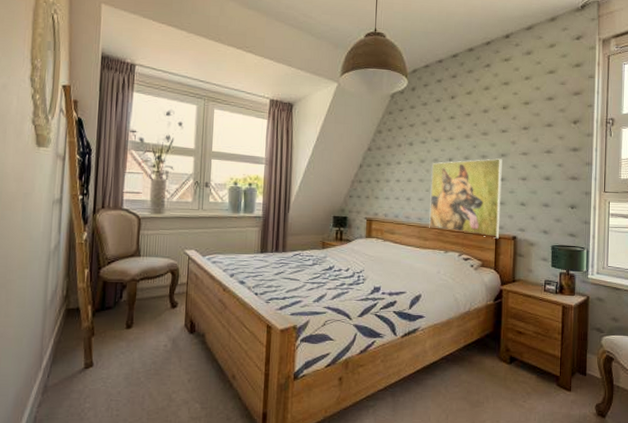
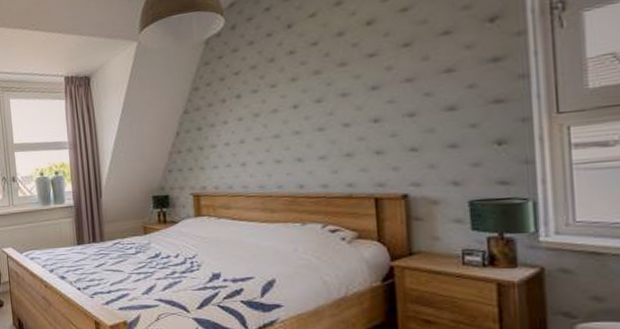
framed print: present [429,158,502,239] -> none [271,93,380,200]

